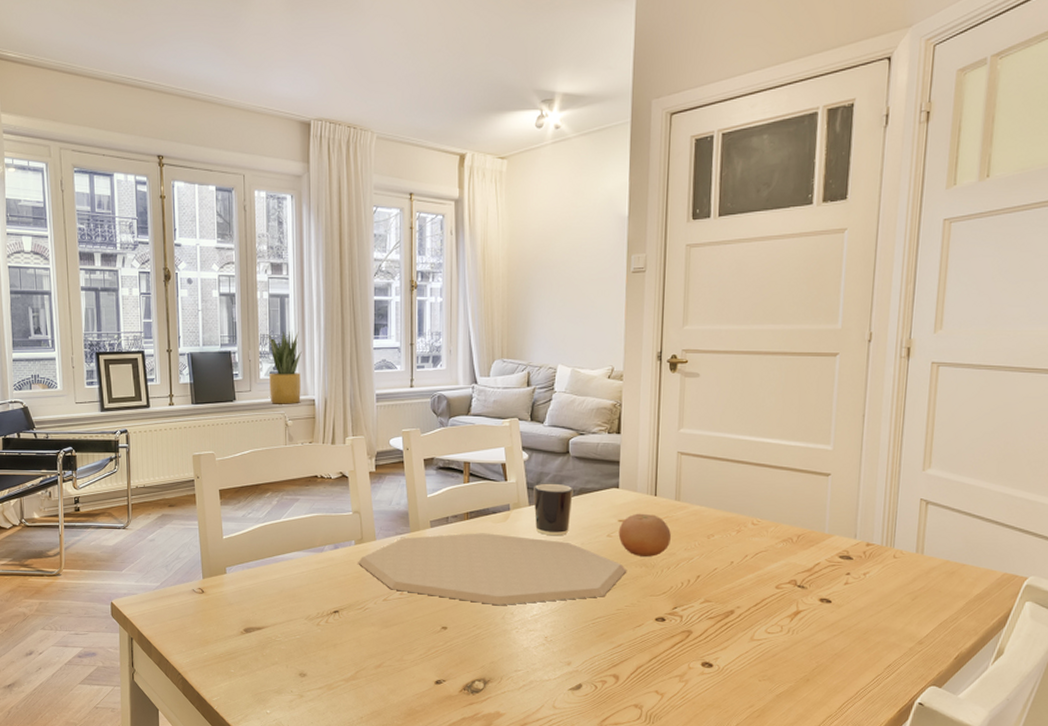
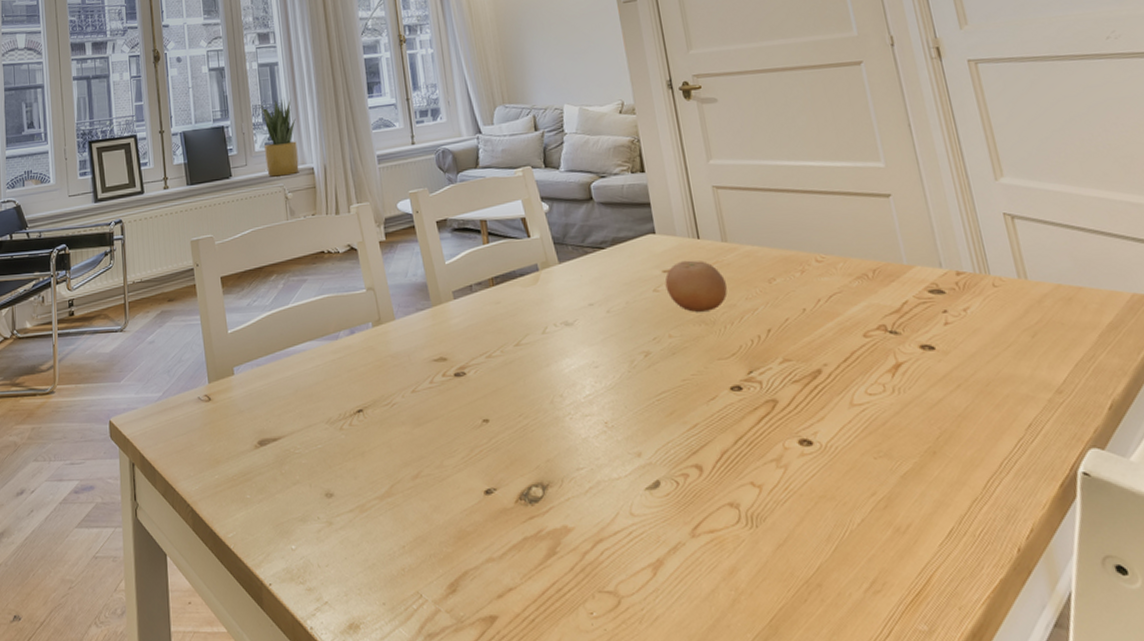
placemat: present [358,533,627,606] -> none [378,300,685,388]
mug: present [533,483,573,536] -> none [560,234,609,297]

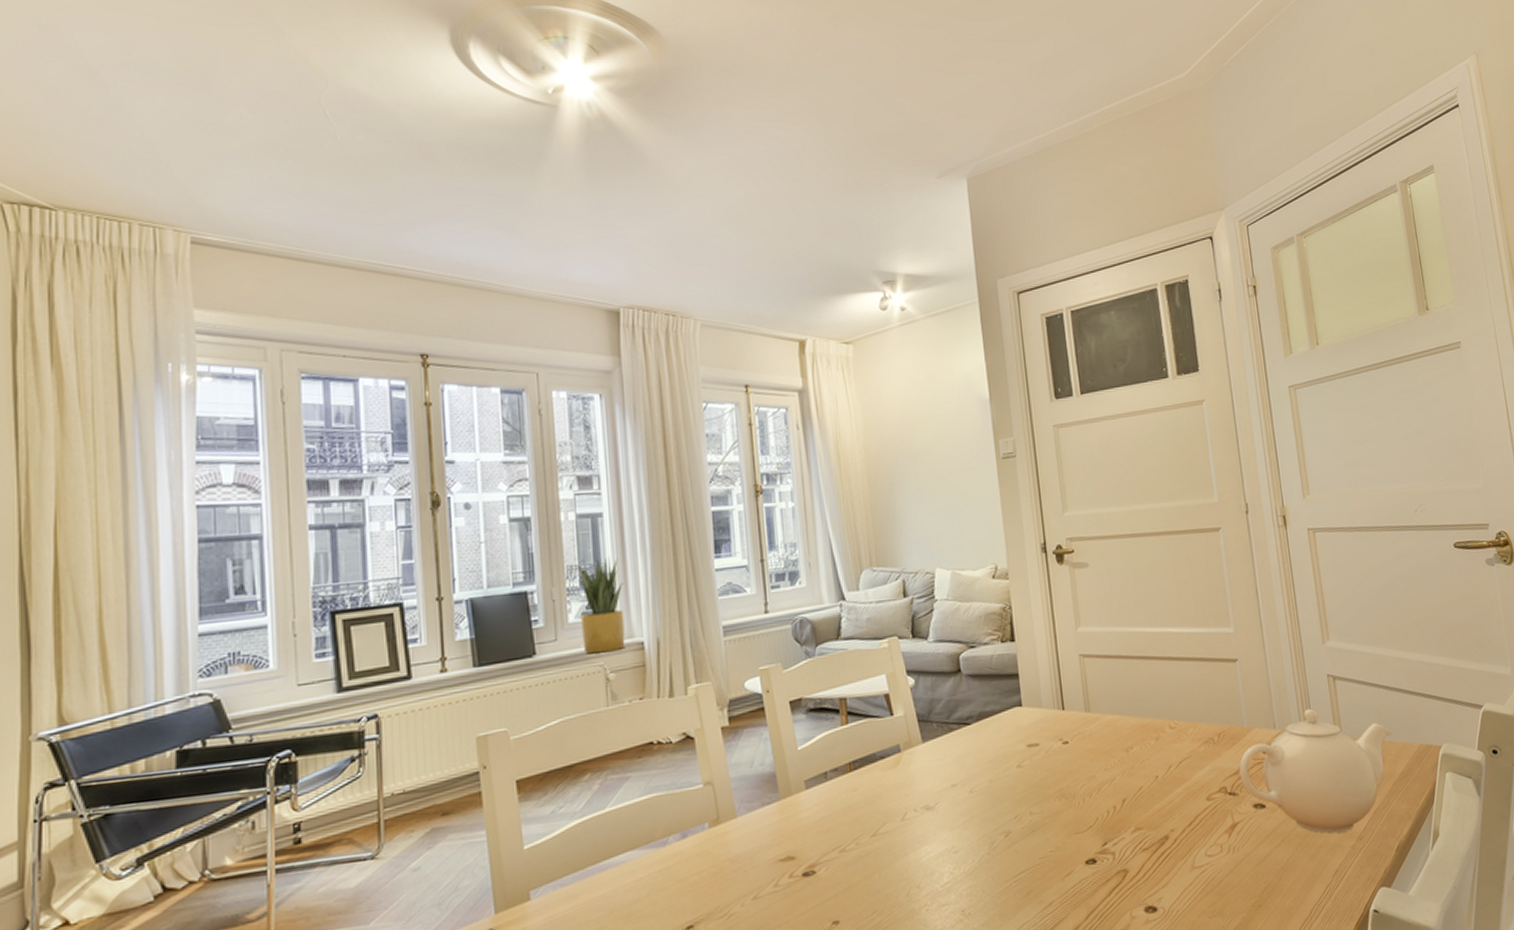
fruit: present [665,260,728,312] -> none [1028,732,1088,787]
teapot: none [899,248,1093,384] -> present [1238,708,1391,834]

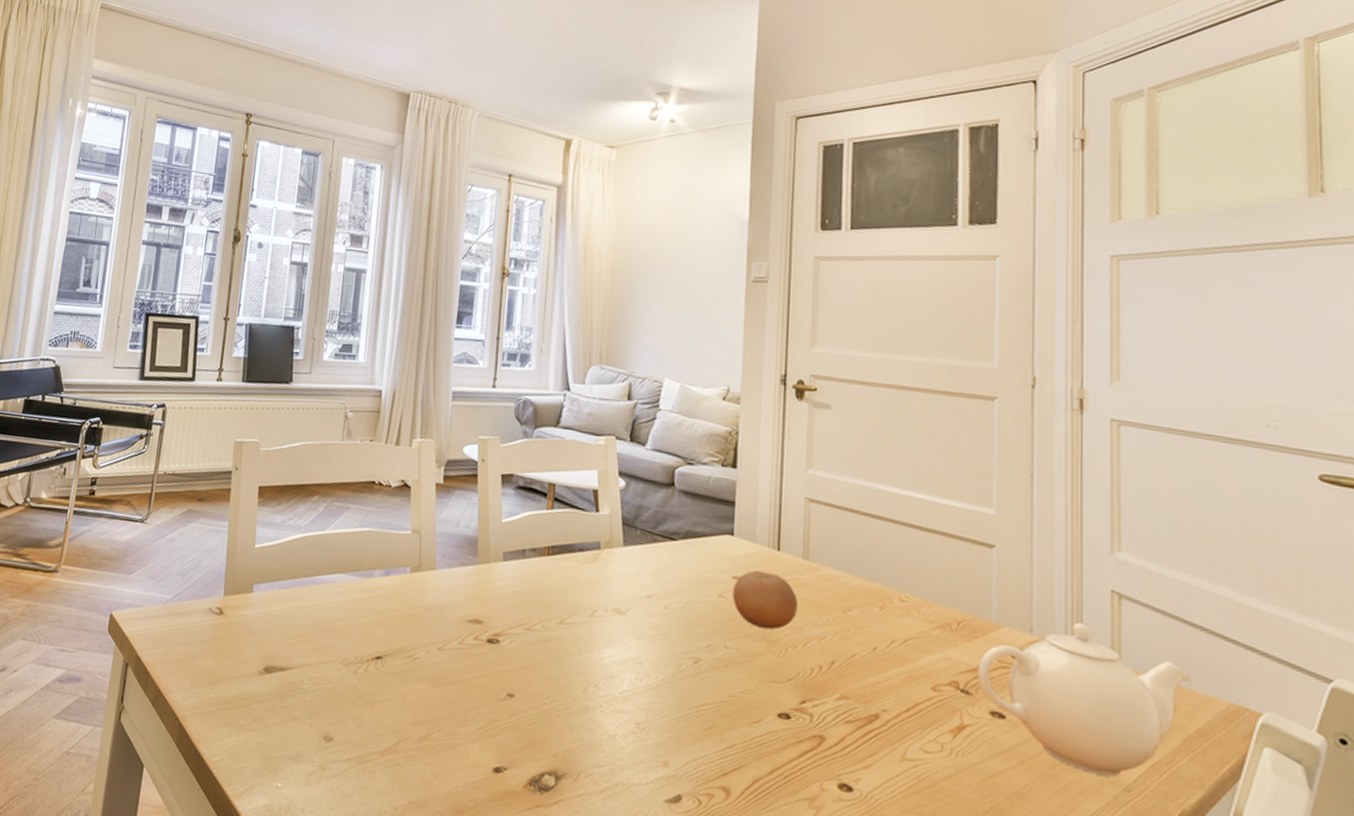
planter: present [576,557,625,654] -> none [331,309,373,394]
fruit: none [1028,732,1088,787] -> present [732,570,798,630]

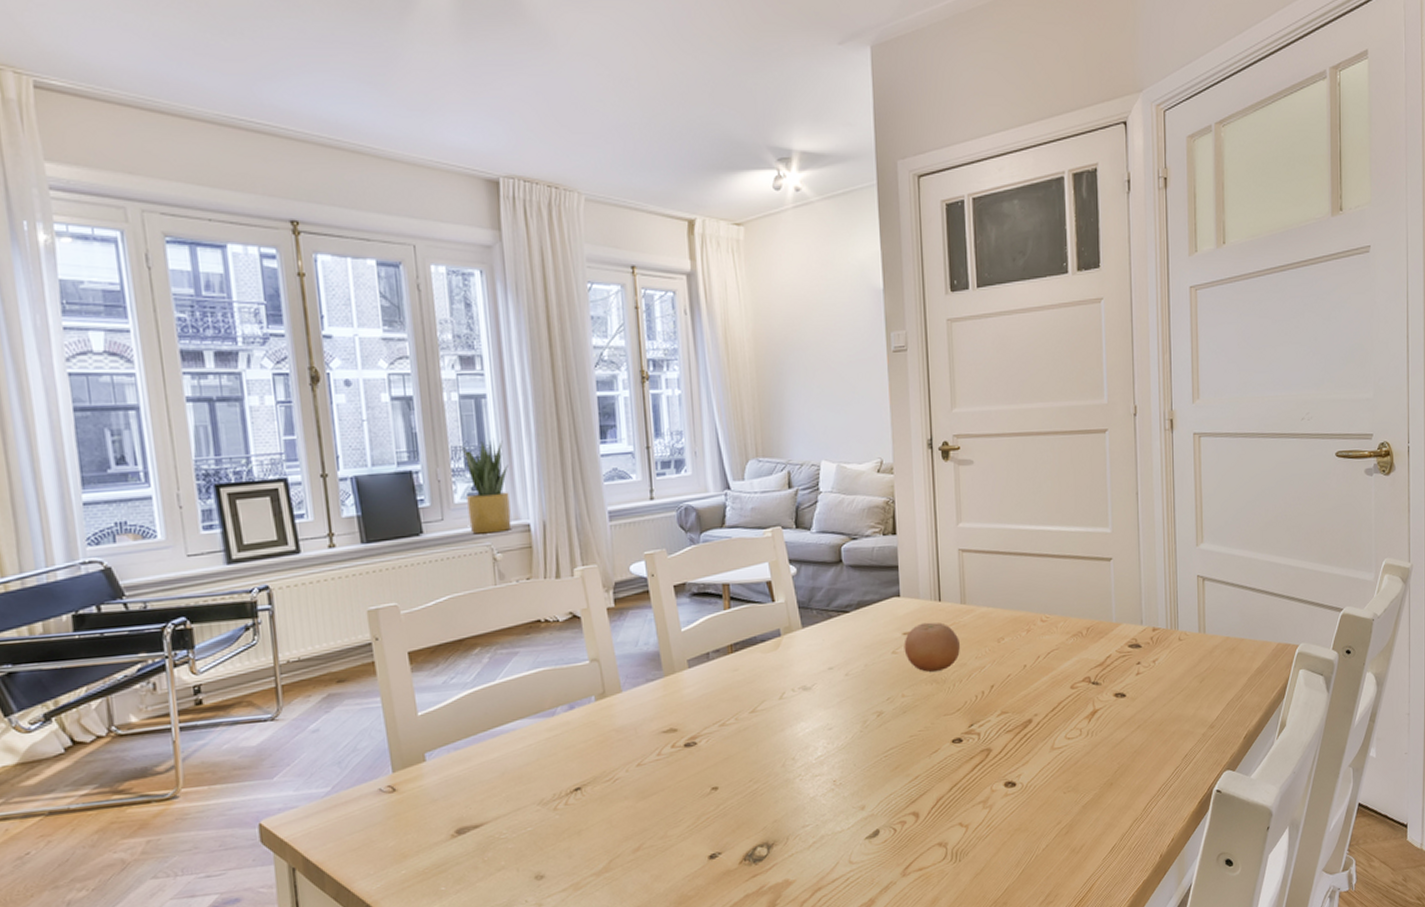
planter: none [331,309,373,394] -> present [461,439,512,535]
teapot: present [977,622,1191,777] -> none [1104,606,1252,722]

